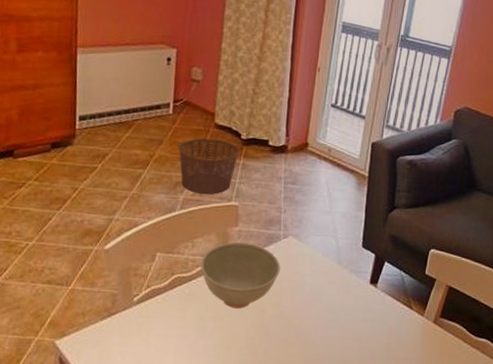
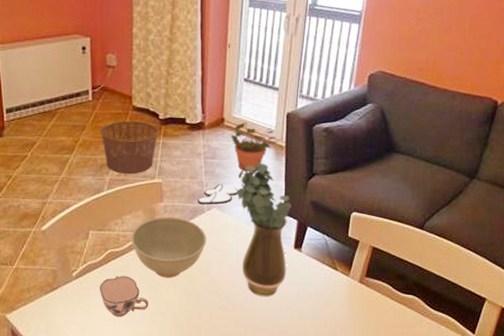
teacup: none [161,303,213,349] -> present [99,276,148,317]
slippers: none [274,211,317,232] -> present [198,184,239,204]
potted plant: none [314,148,362,201] -> present [231,122,279,172]
vase: none [314,187,370,334] -> present [237,159,292,297]

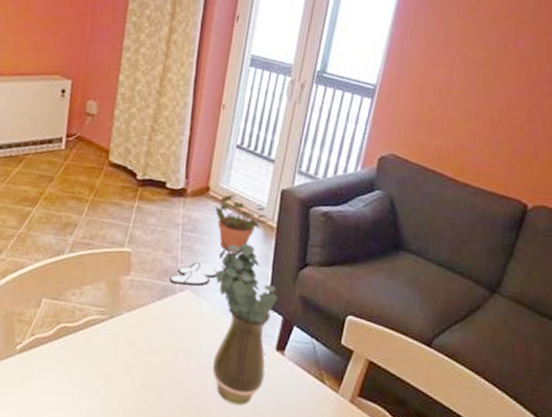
basket: present [99,120,160,173] -> none [68,176,136,238]
teacup: present [99,276,148,317] -> none [44,356,99,406]
bowl: present [130,217,207,278] -> none [88,292,175,367]

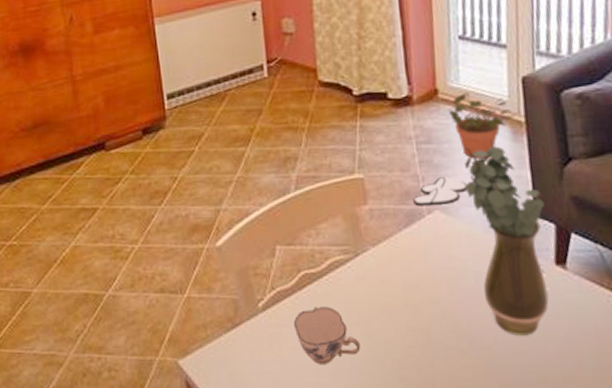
teacup: none [44,356,99,406] -> present [293,307,360,364]

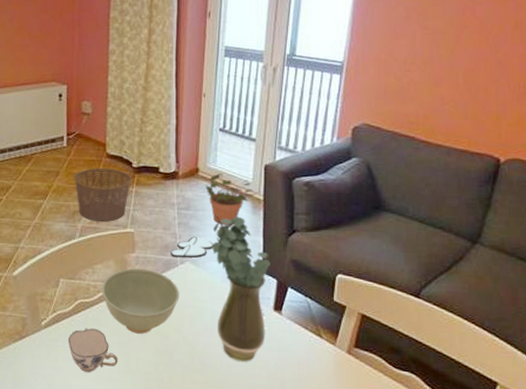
basket: none [279,99,355,168] -> present [73,167,133,222]
bowl: none [329,224,431,309] -> present [101,268,179,334]

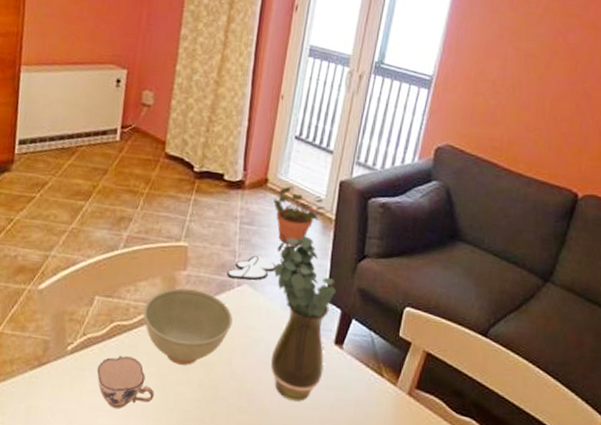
basket: present [73,167,133,222] -> none [123,168,193,233]

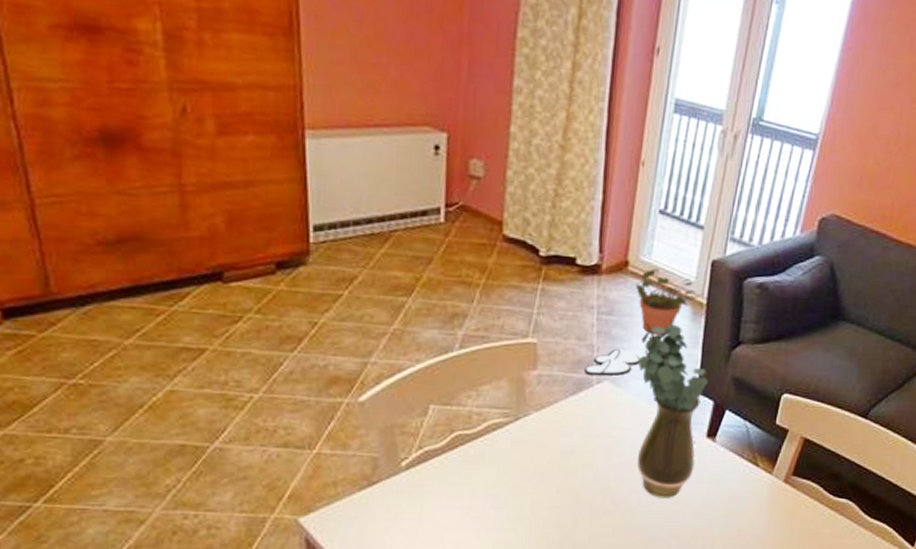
teacup: present [96,355,154,408] -> none [438,467,507,522]
bowl: present [142,288,233,365] -> none [488,390,593,471]

